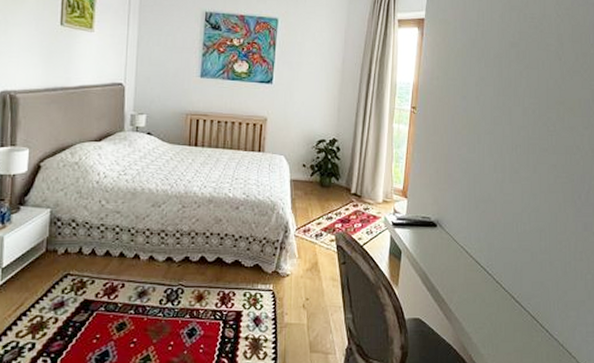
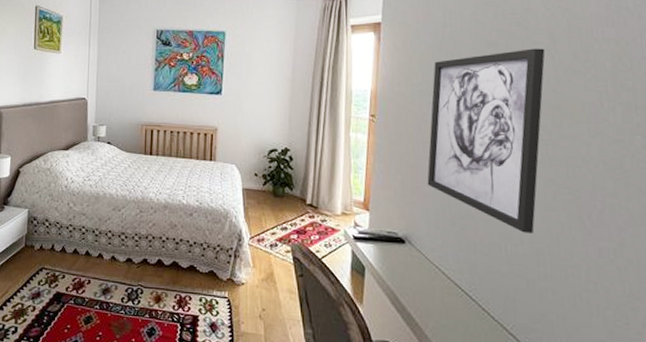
wall art: none [457,50,555,213] -> present [427,48,545,233]

